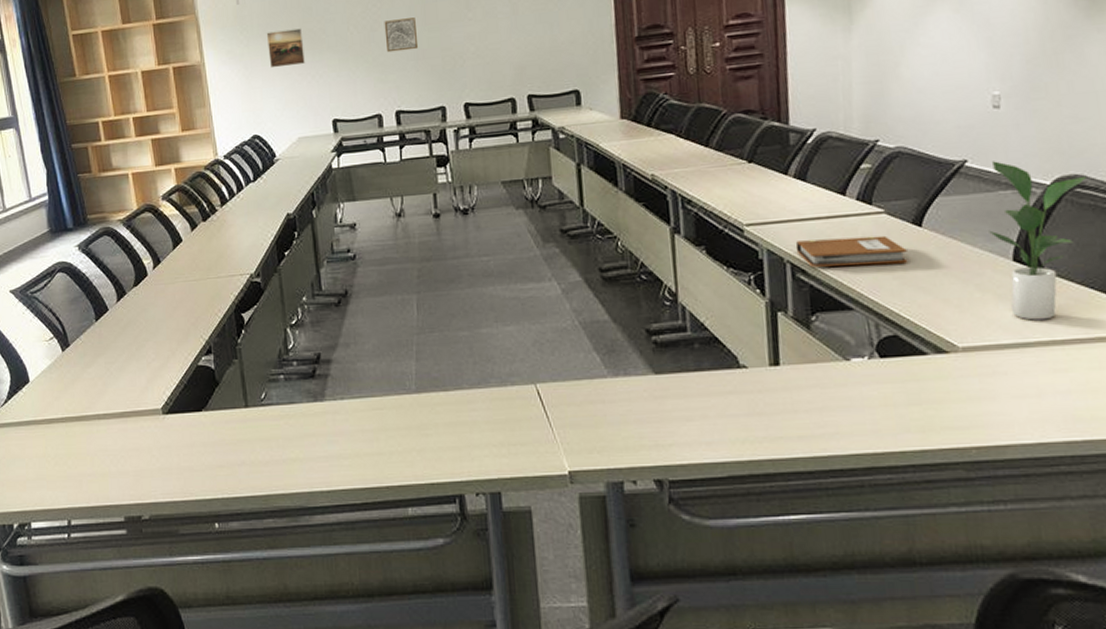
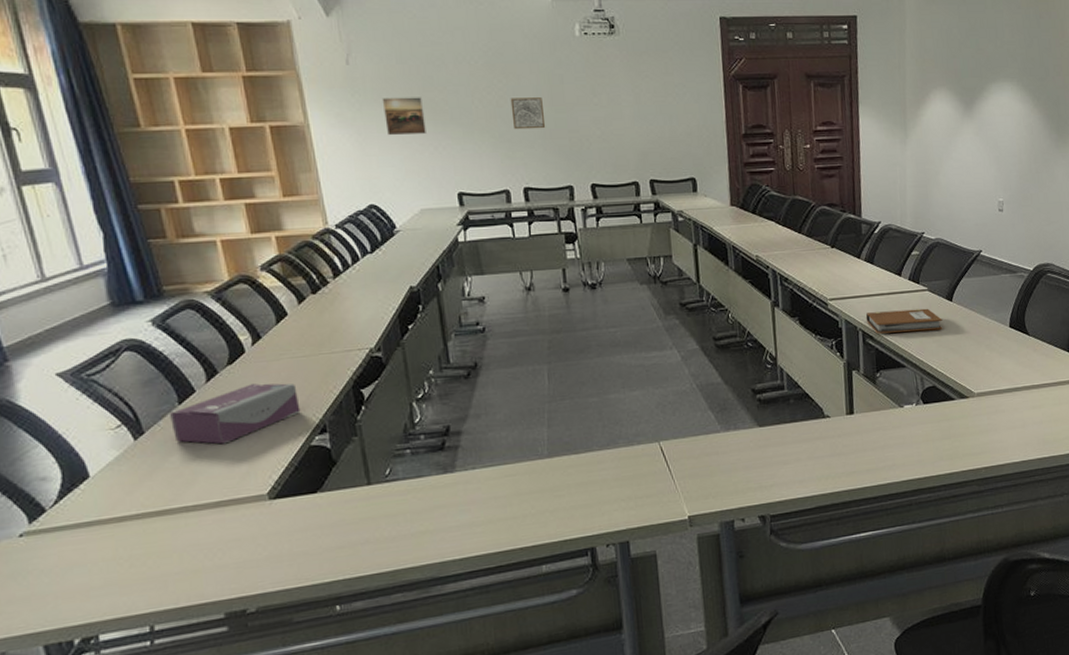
tissue box: none [89,305,191,360] -> present [170,383,301,445]
potted plant: present [989,161,1086,321] -> none [995,252,1054,371]

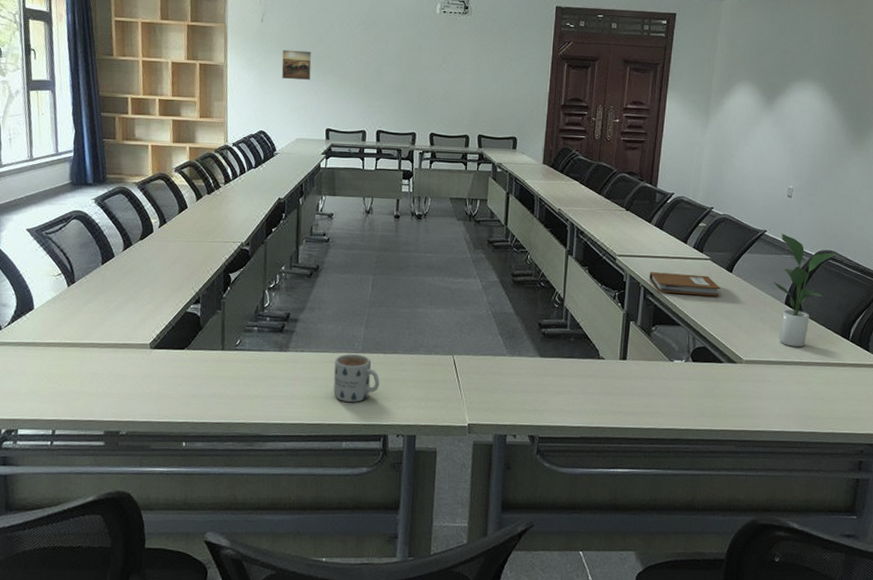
tissue box: present [170,383,301,445] -> none [94,257,184,300]
wall art: present [510,97,546,130] -> none [377,58,402,85]
mug: none [516,460,577,519] -> present [333,353,380,402]
potted plant: none [995,252,1054,371] -> present [773,234,836,347]

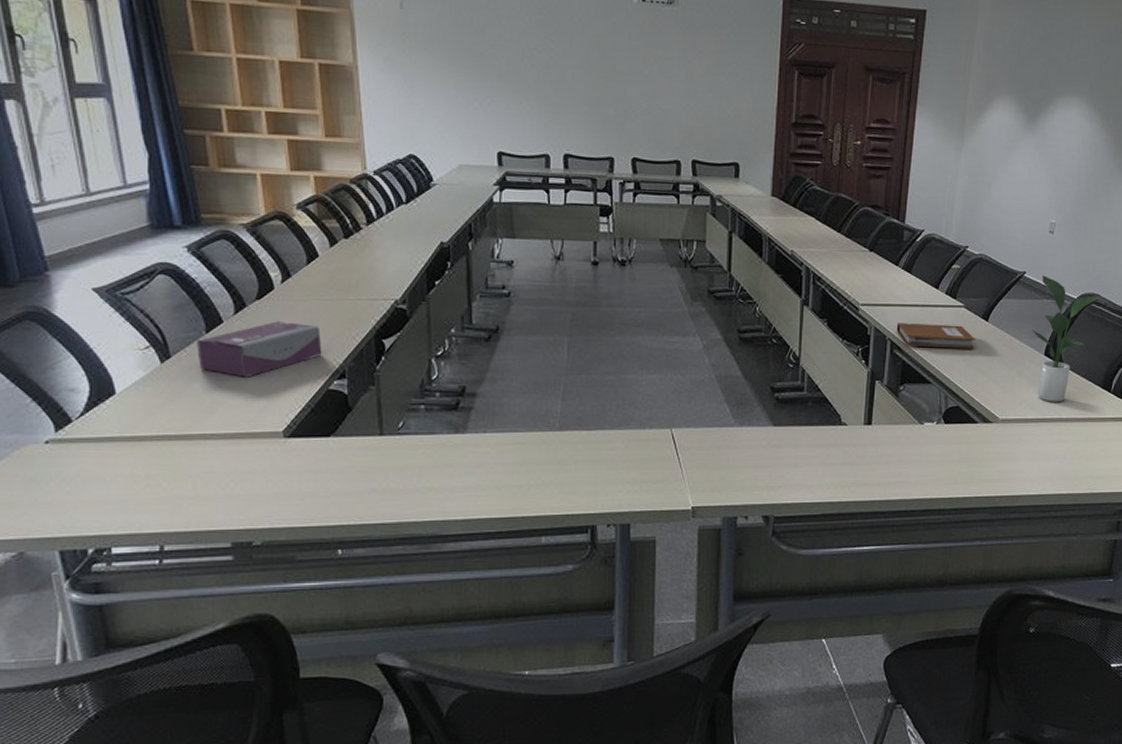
tissue box: none [94,257,184,300] -> present [197,321,322,378]
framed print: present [281,49,312,80] -> none [432,46,473,88]
mug: present [333,353,380,402] -> none [526,432,584,489]

